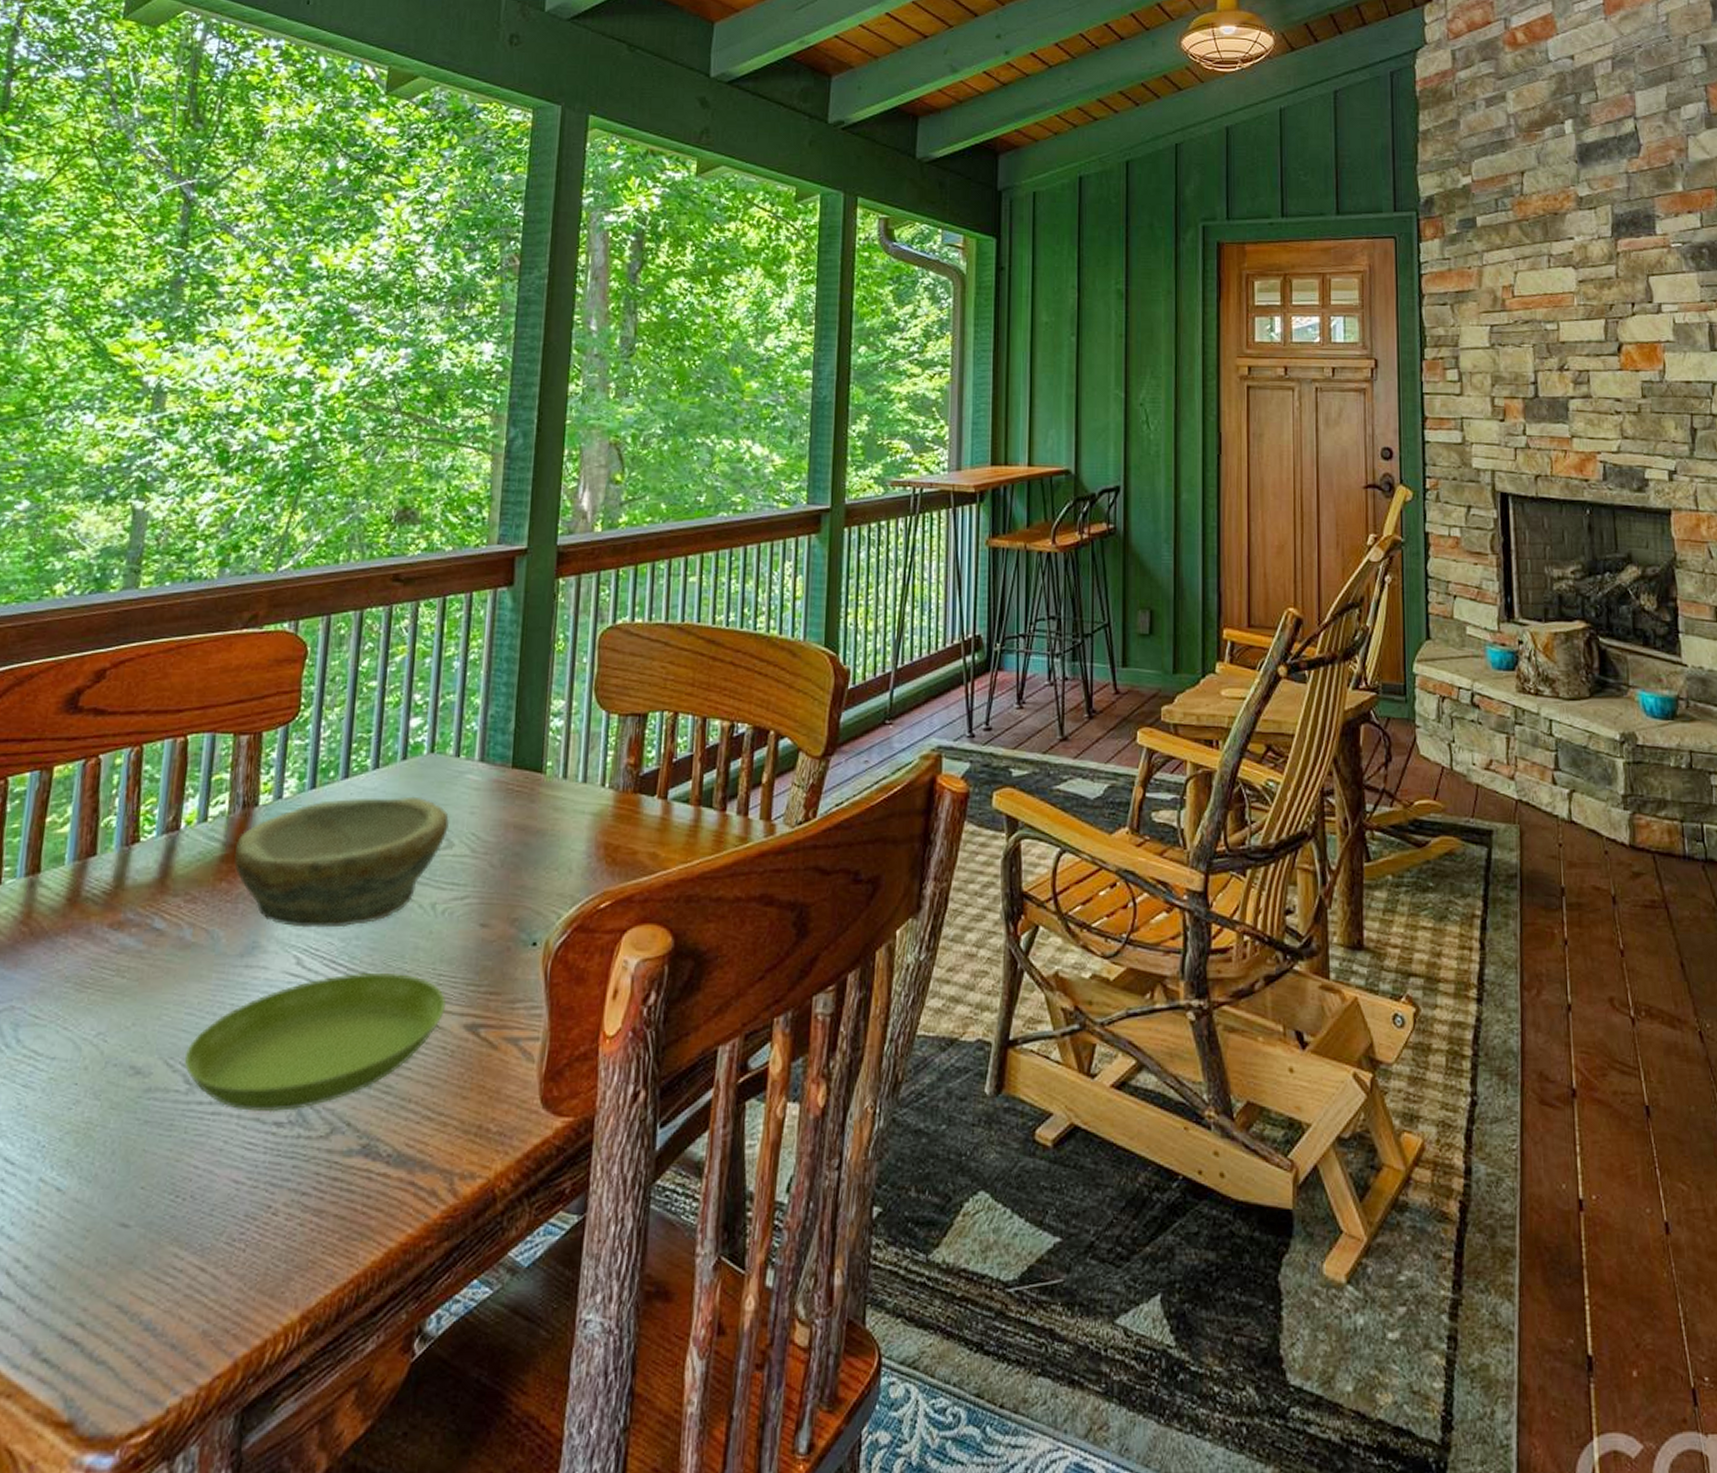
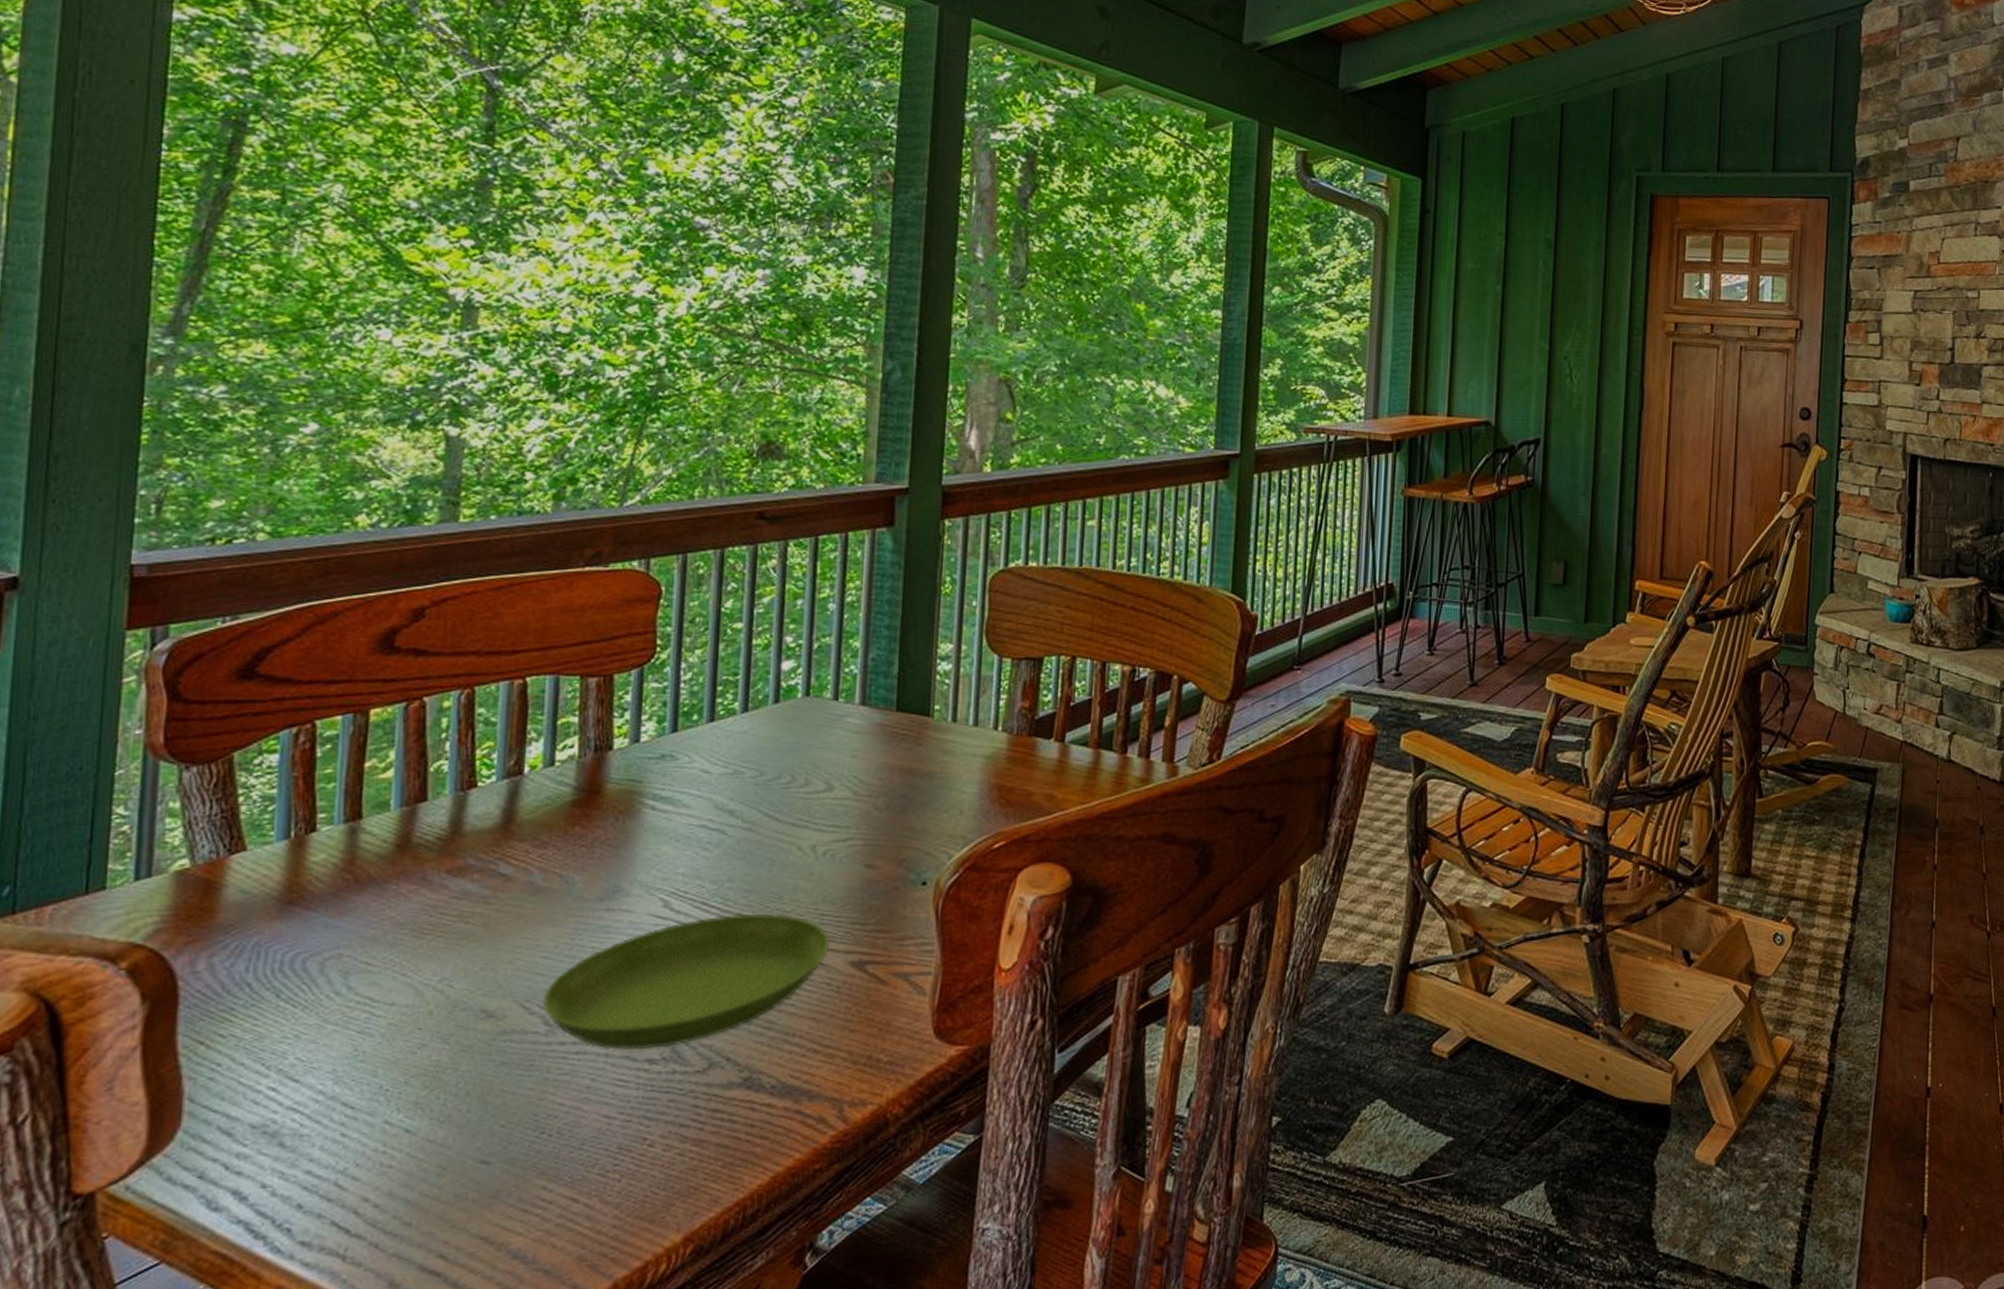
bowl: present [233,796,450,928] -> none [587,740,830,871]

